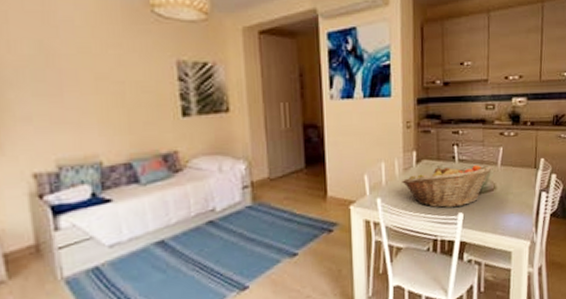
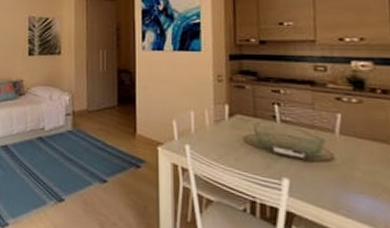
fruit basket: present [402,165,493,208] -> none [212,123,329,172]

